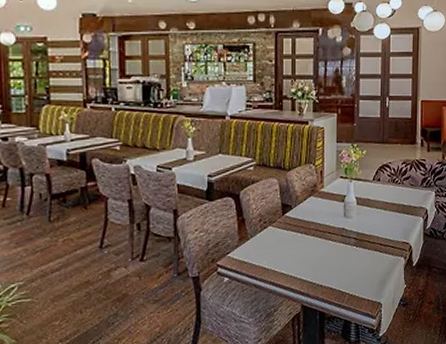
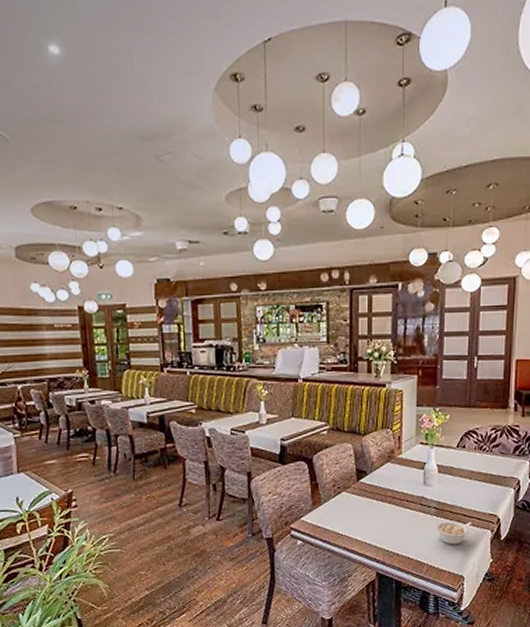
legume: none [355,250,387,274] -> present [435,521,471,545]

